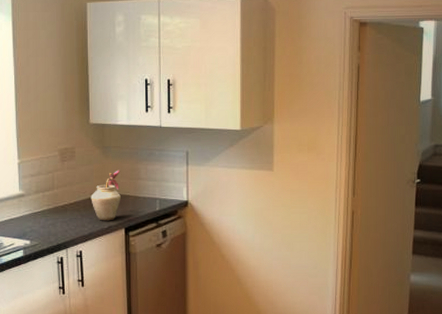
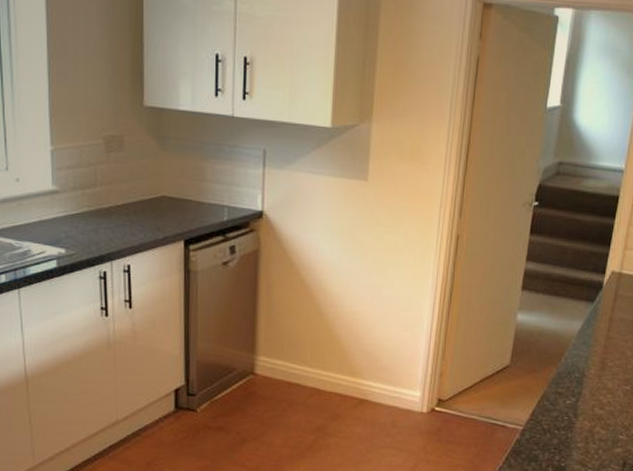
vase: present [91,170,121,221] -> none [143,167,181,230]

